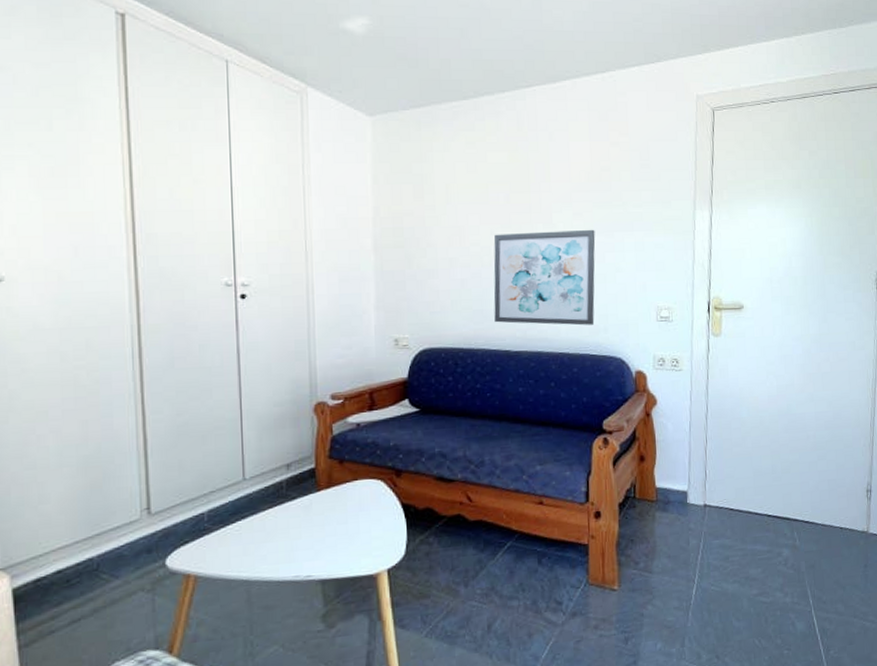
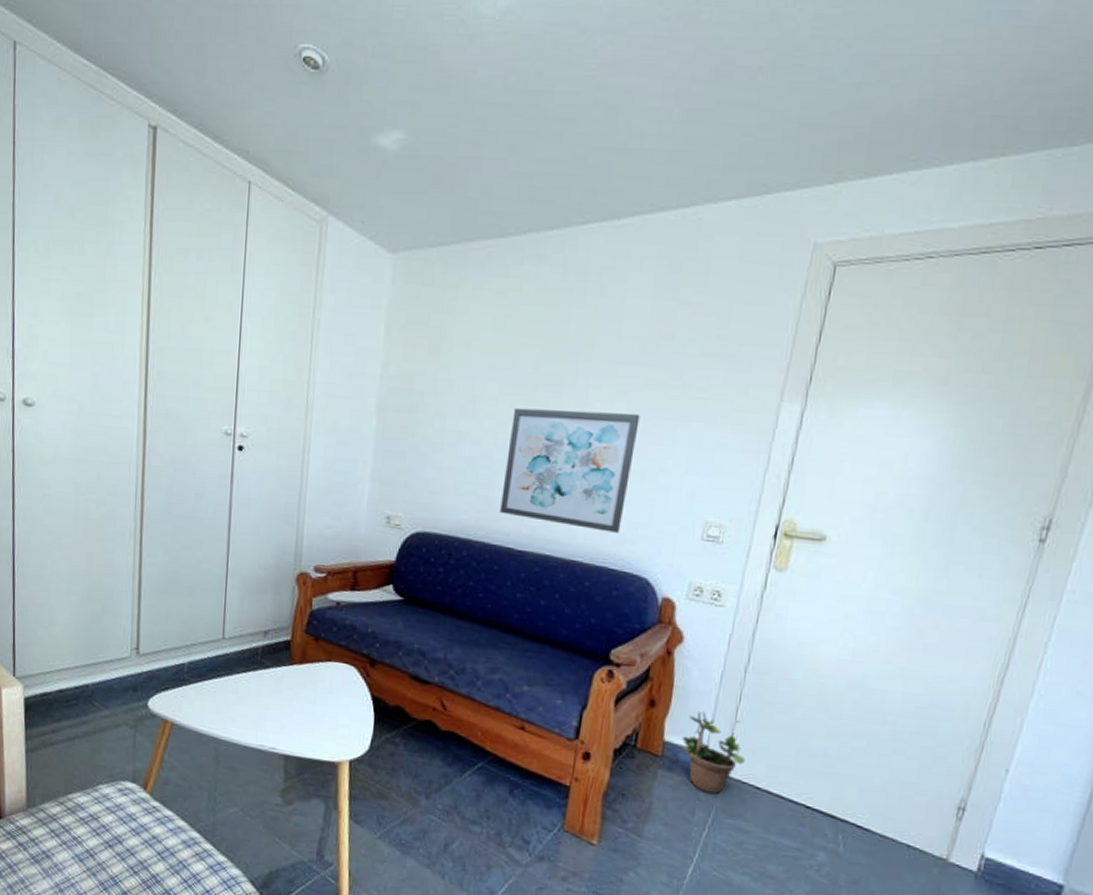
potted plant: none [667,456,718,523] -> present [678,710,745,794]

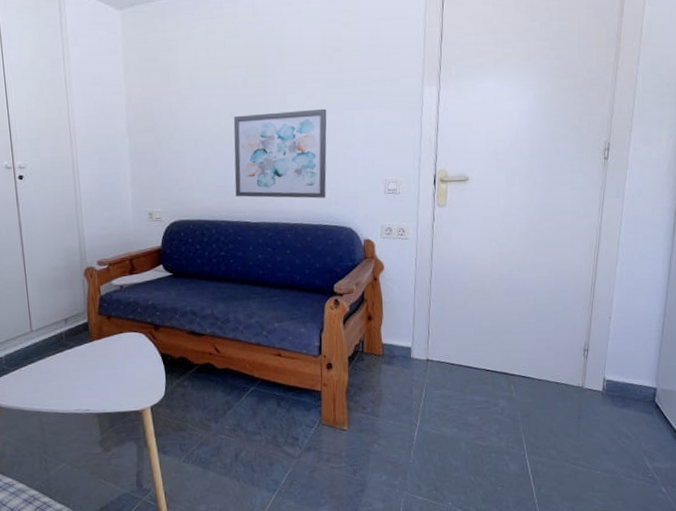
potted plant: present [678,710,745,794] -> none [392,316,440,375]

